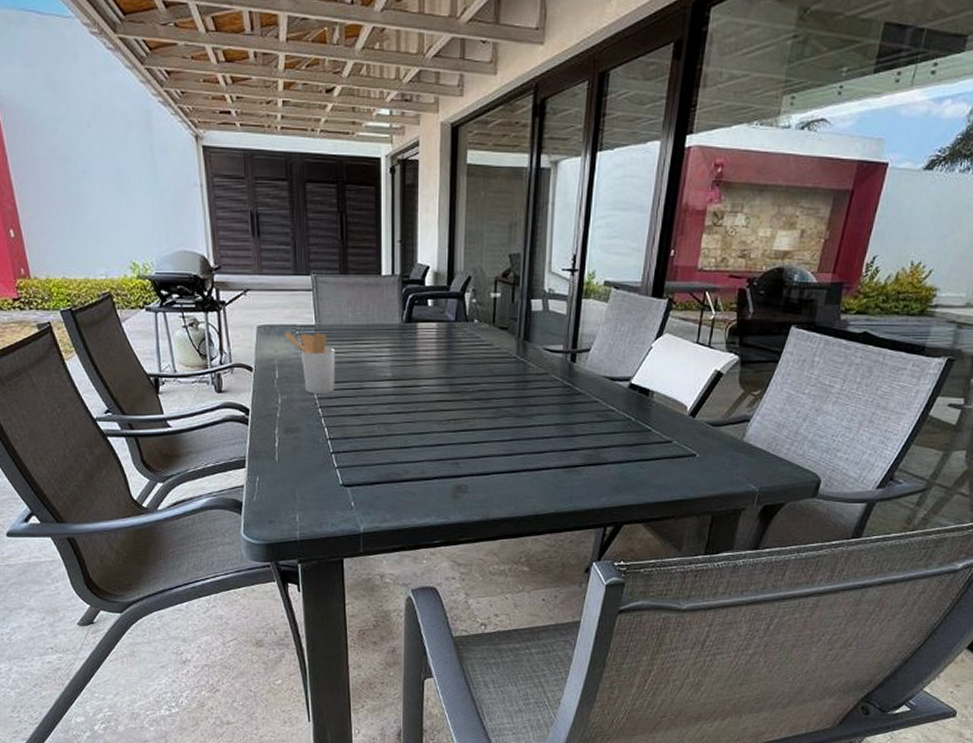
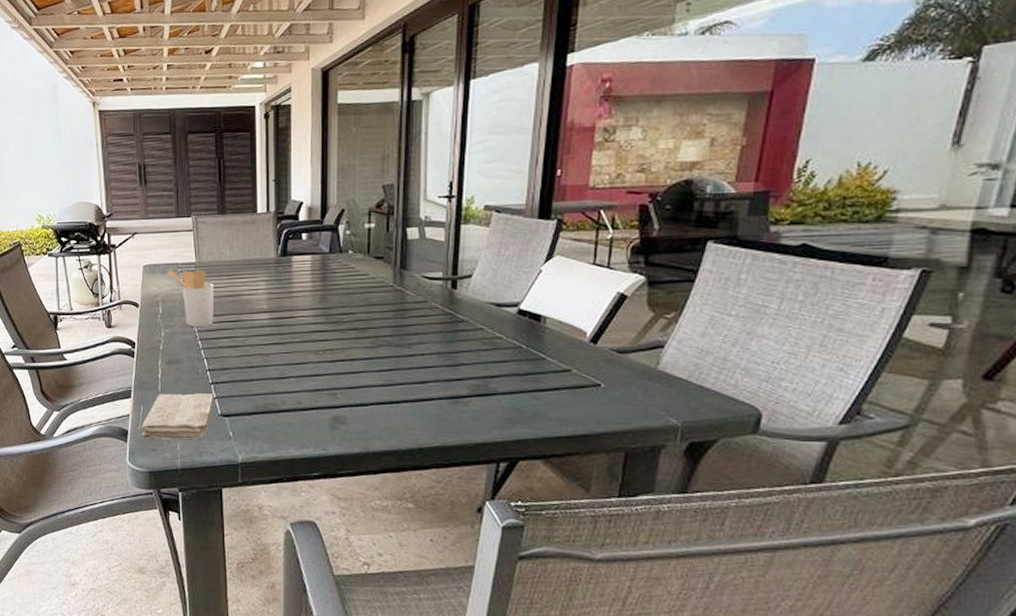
washcloth: none [256,463,335,511] -> present [141,393,214,440]

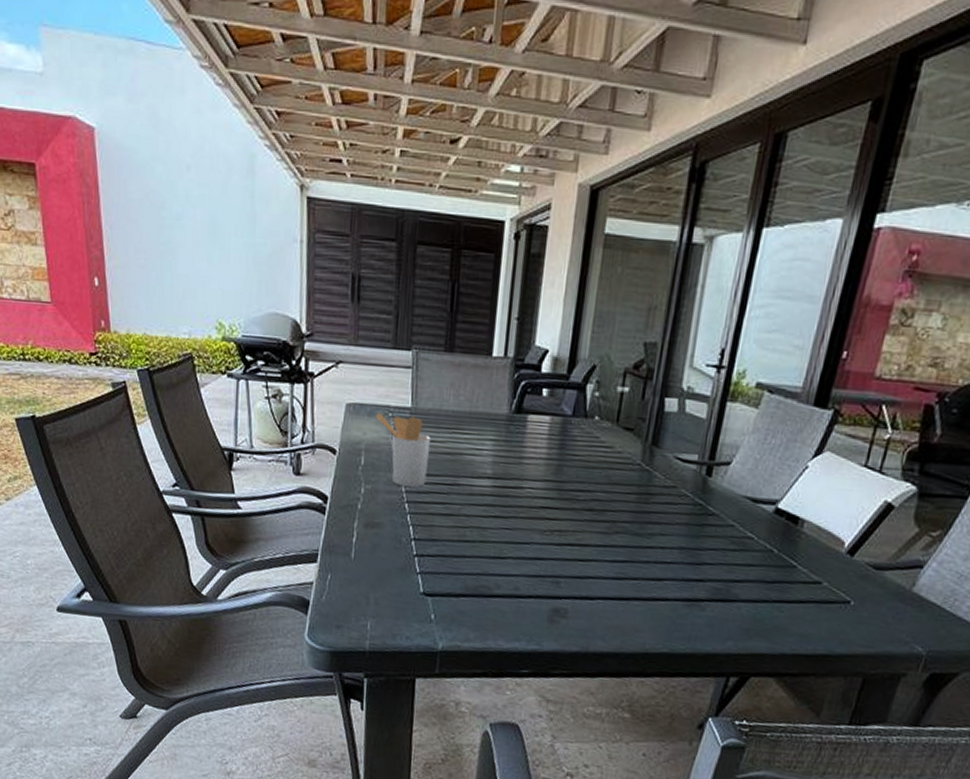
washcloth: present [141,393,214,440] -> none [326,562,417,619]

